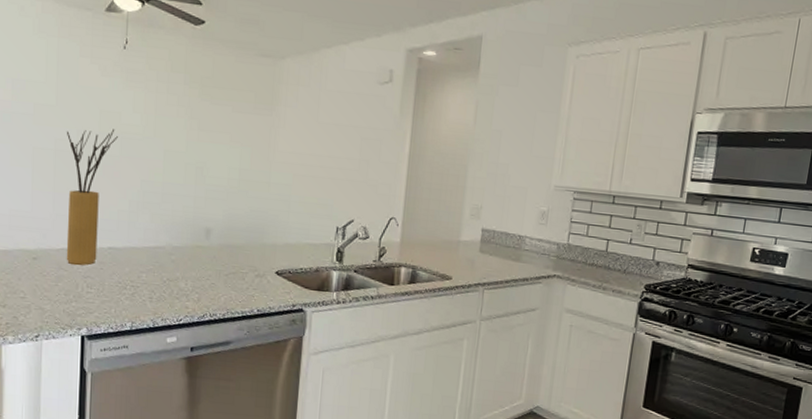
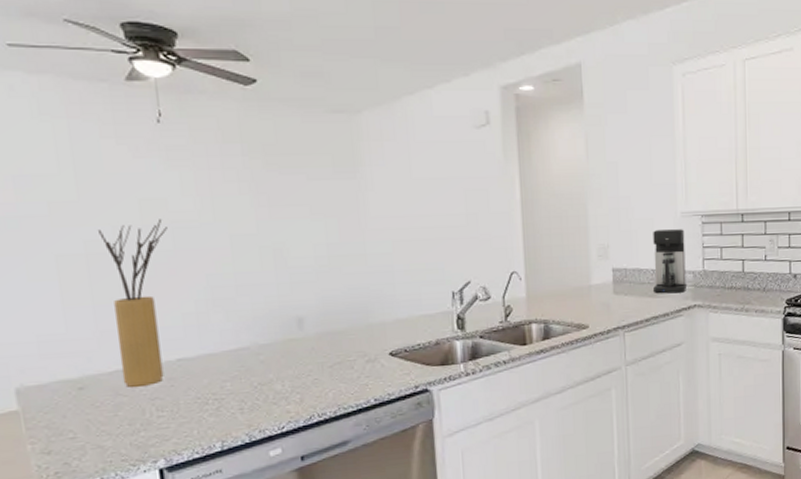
coffee maker: none [517,199,555,262] -> present [653,229,686,294]

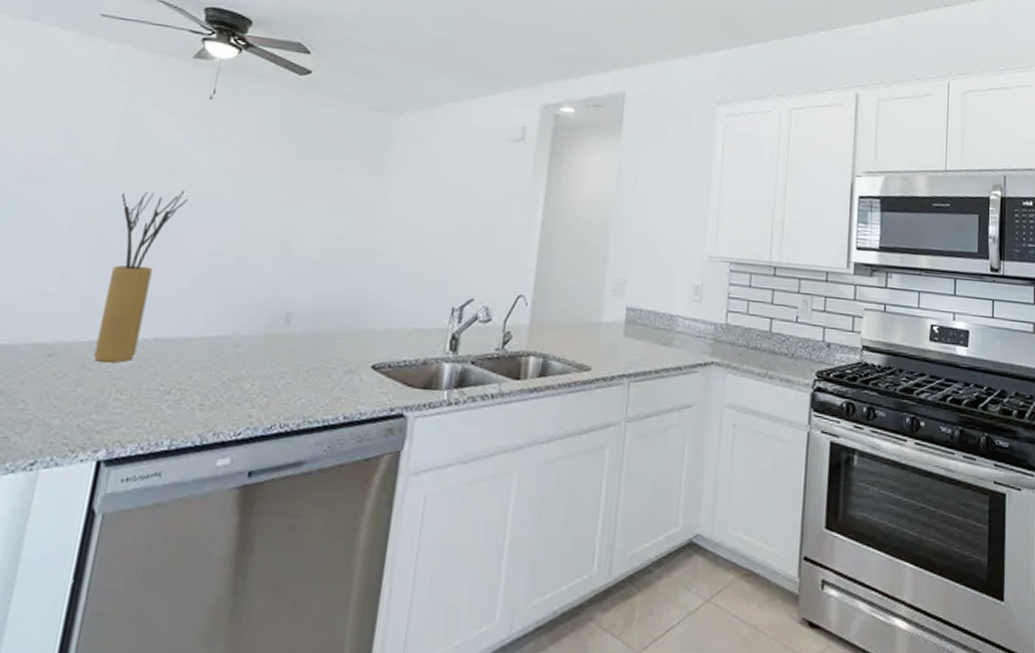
coffee maker: present [653,229,686,294] -> none [668,272,710,346]

